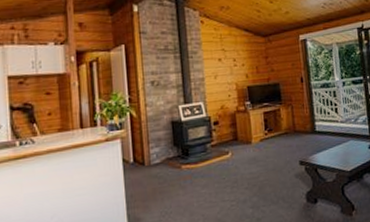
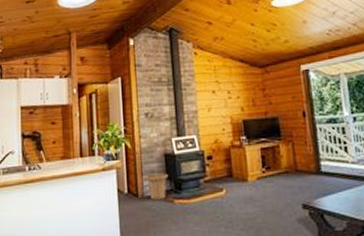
basket: none [151,140,175,168] -> present [144,173,168,201]

